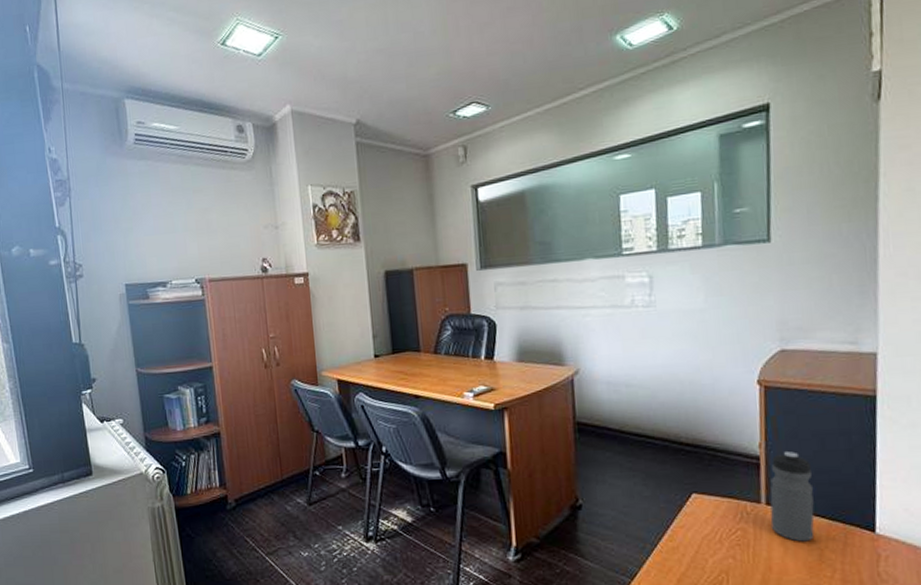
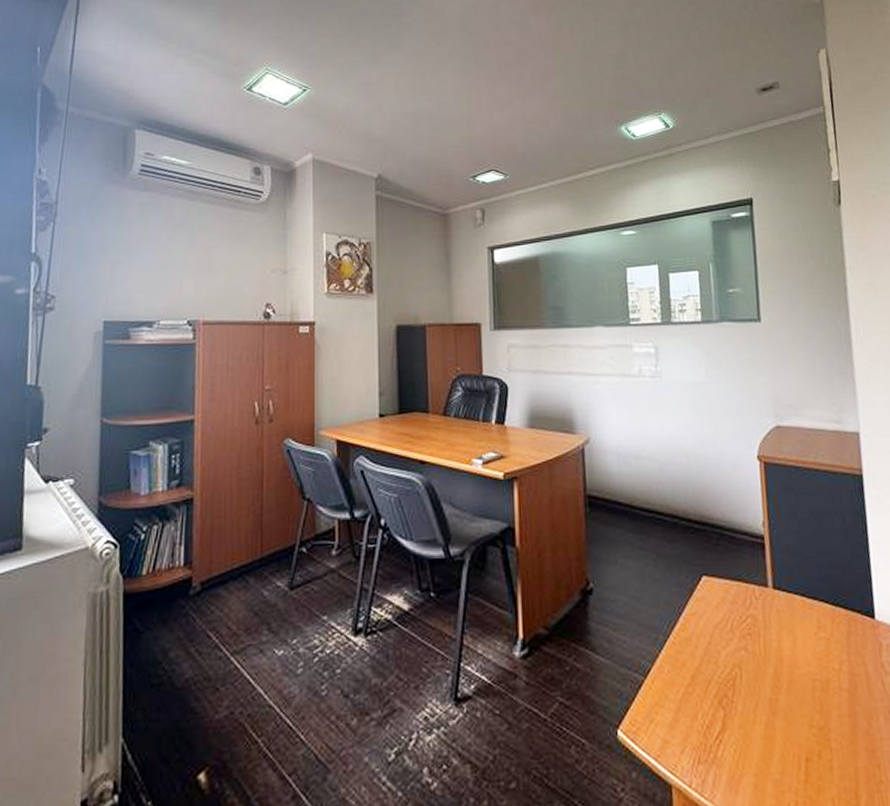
water bottle: present [770,451,815,542] -> none [775,531,820,630]

